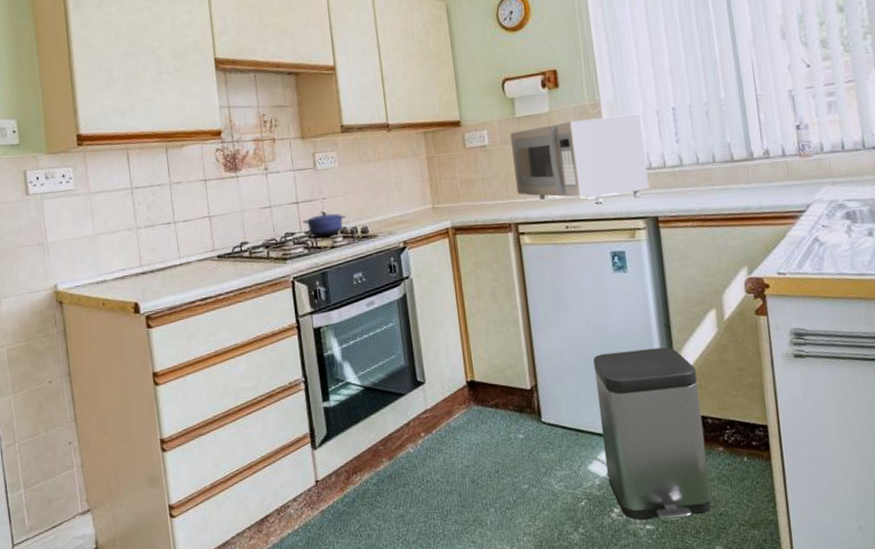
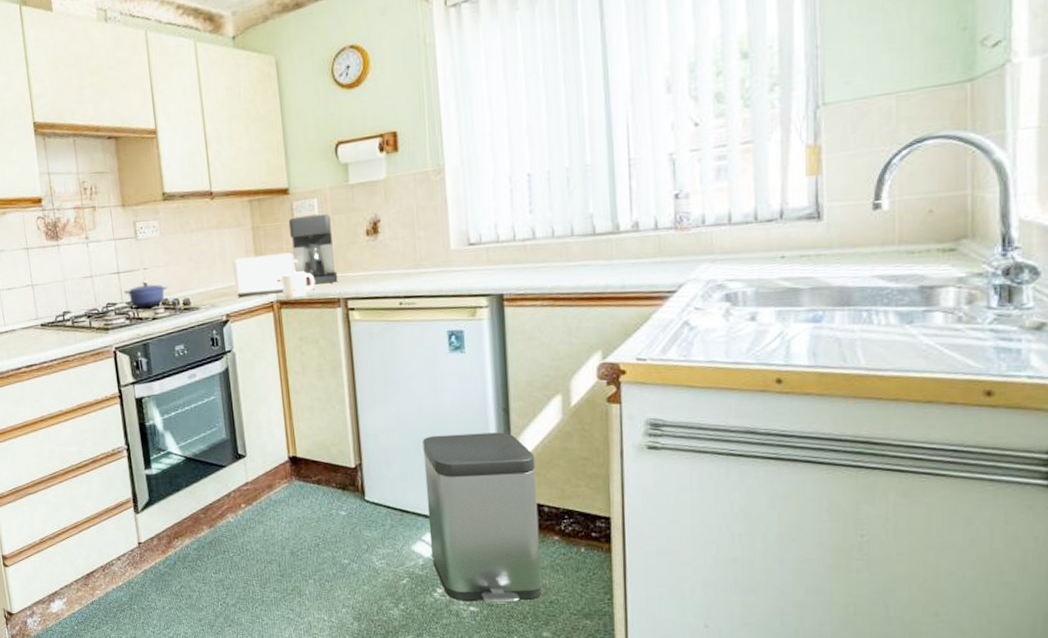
toaster: none [408,181,470,225] -> present [232,252,297,298]
mug: none [455,198,487,225] -> present [281,271,314,299]
coffee maker: none [460,144,509,212] -> present [288,213,338,285]
microwave: present [509,114,650,204] -> none [341,180,496,279]

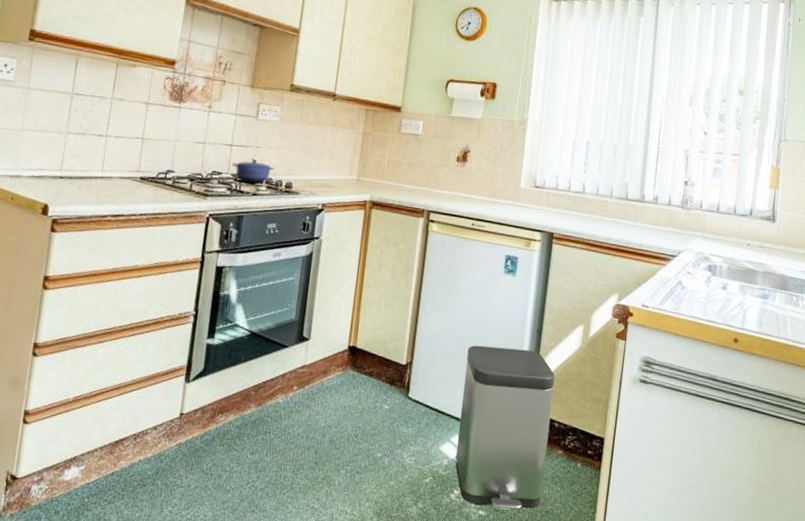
toaster: present [232,252,297,298] -> none [335,156,395,195]
mug: present [281,271,314,299] -> none [376,178,406,203]
coffee maker: present [288,213,338,285] -> none [391,133,431,196]

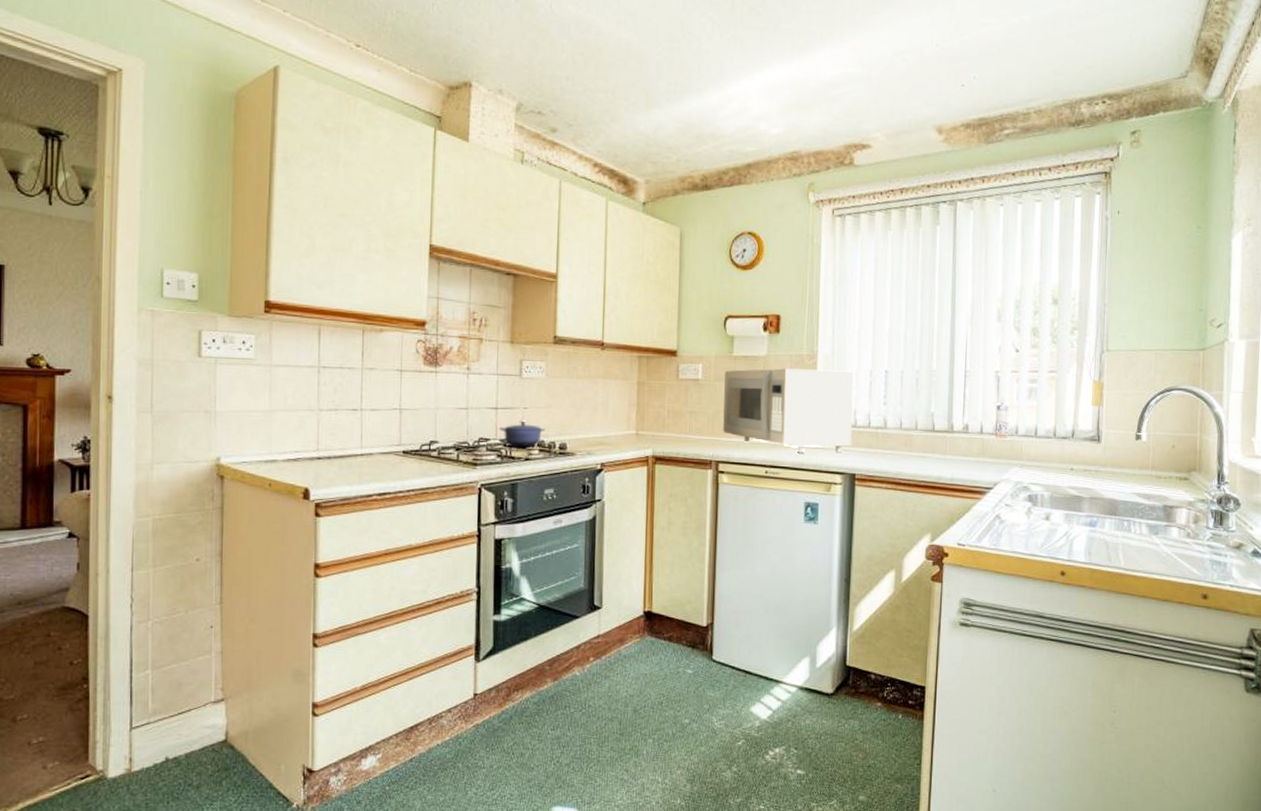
microwave: none [436,128,559,212] -> present [723,368,854,453]
pedal bin: present [455,345,555,510] -> none [767,600,868,766]

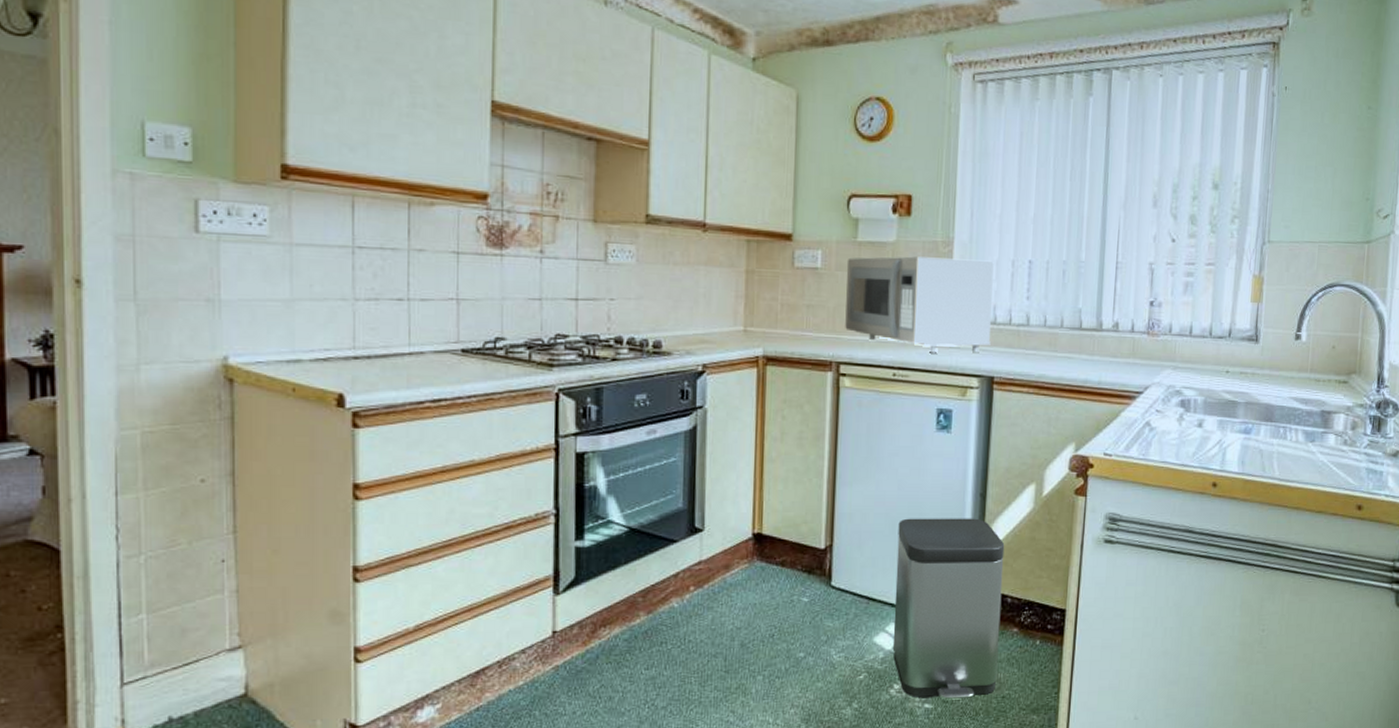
cooking pot: present [499,420,546,448] -> none [580,314,637,346]
pedal bin: none [767,600,868,766] -> present [892,518,1005,699]

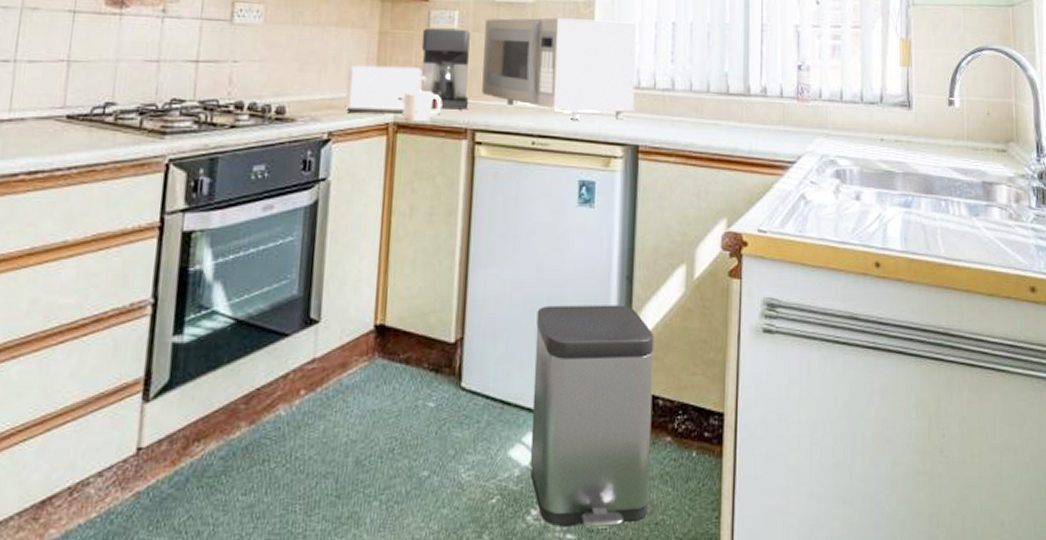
toaster: none [717,302,791,348] -> present [345,64,425,114]
mug: none [771,326,807,356] -> present [402,90,441,123]
coffee maker: none [786,267,833,344] -> present [420,28,470,110]

